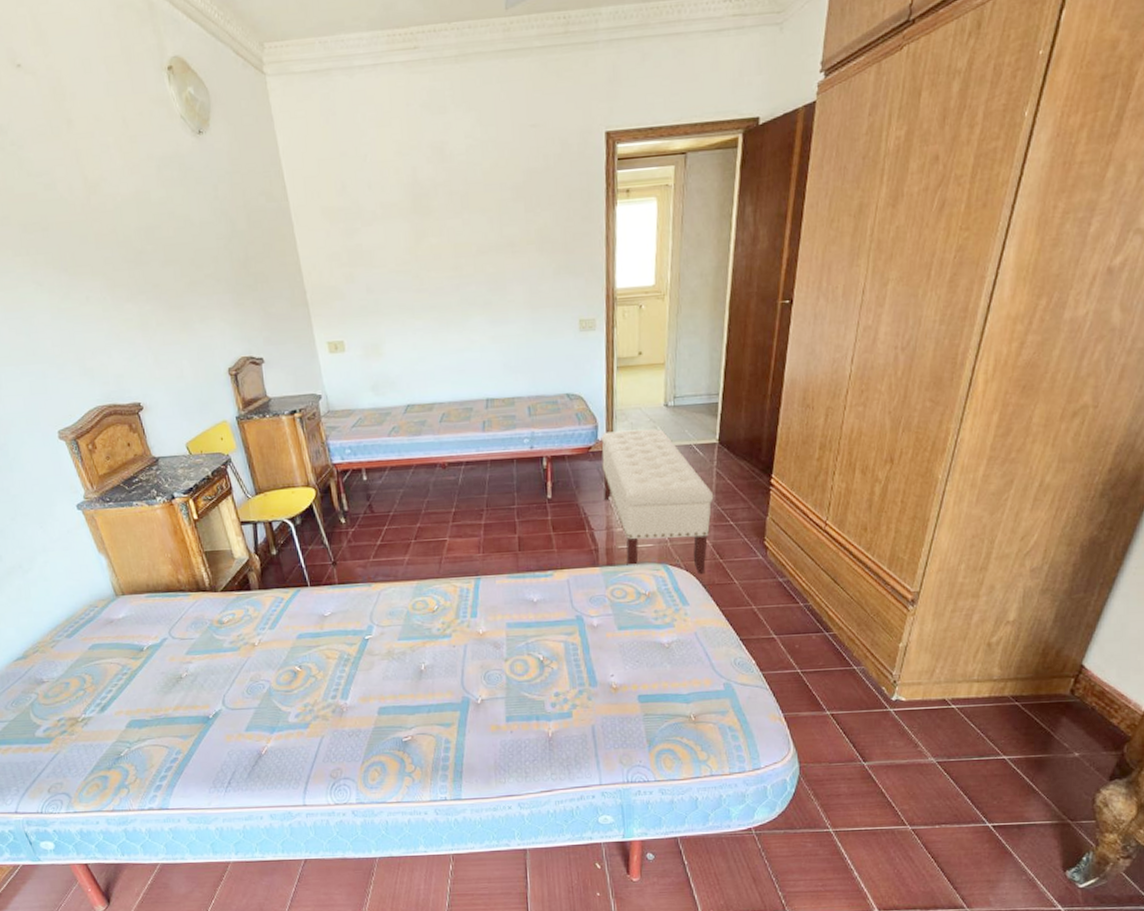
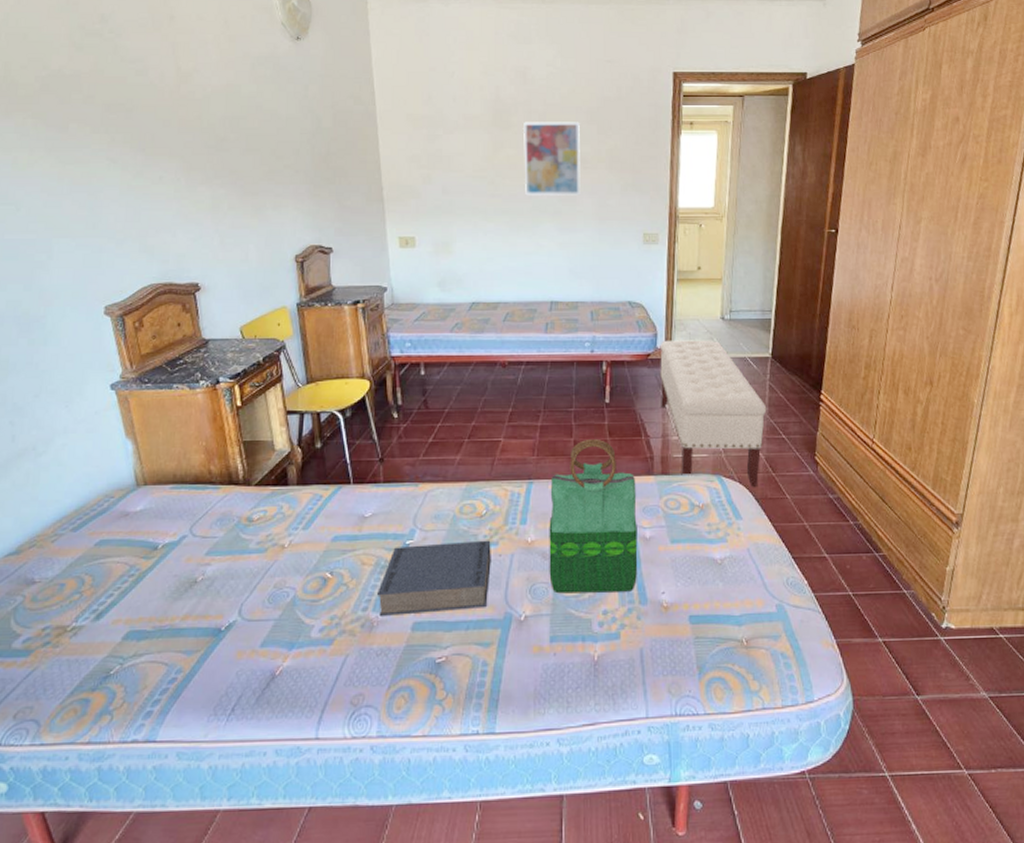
book: none [344,633,447,703] -> present [377,540,491,616]
wall art: none [444,200,511,288] -> present [522,122,581,196]
tote bag: none [497,534,587,679] -> present [549,440,638,594]

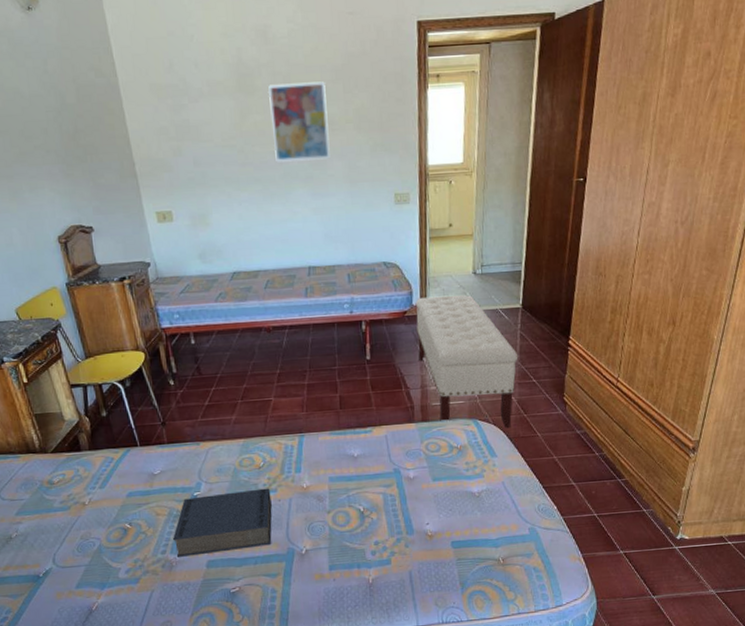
tote bag: present [549,440,638,594] -> none [320,393,404,530]

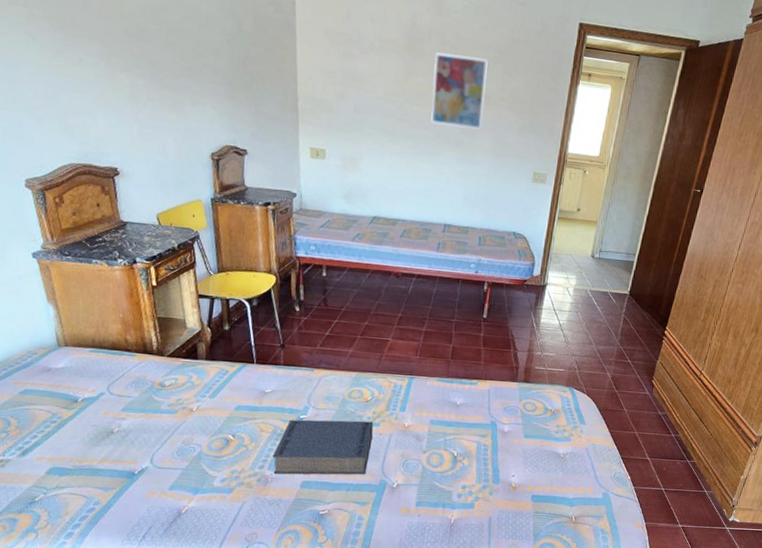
bench: present [415,294,519,429] -> none [530,270,619,401]

